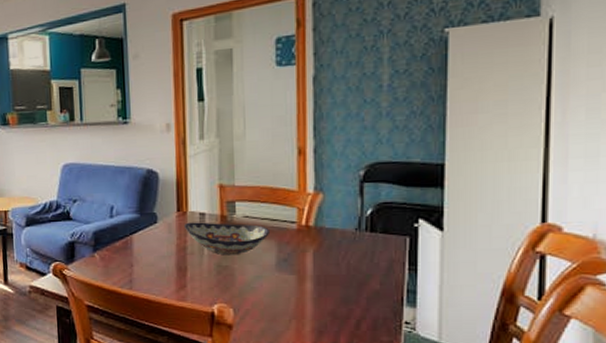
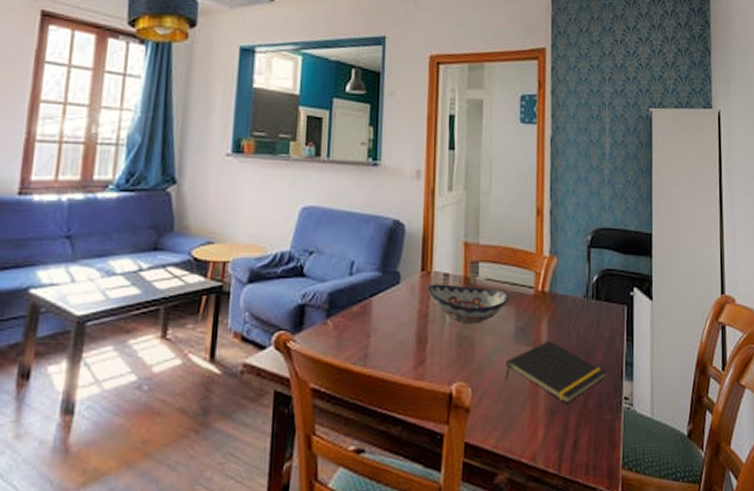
notepad: none [268,269,383,325] -> present [506,340,606,404]

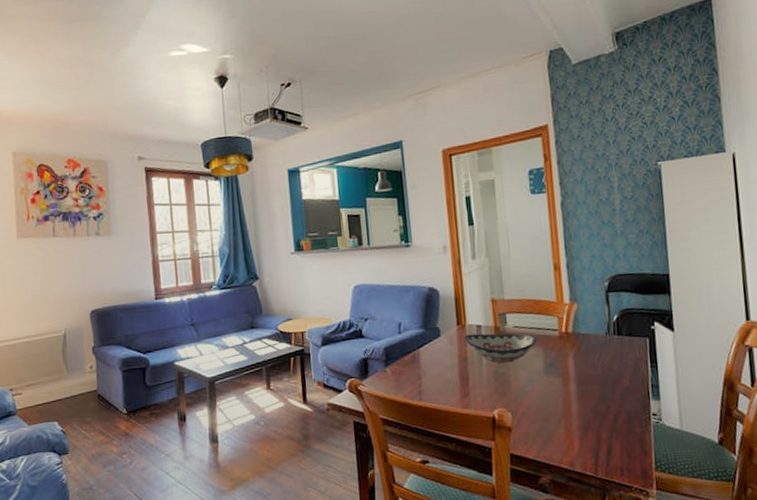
notepad: present [506,340,606,404] -> none [539,371,633,421]

